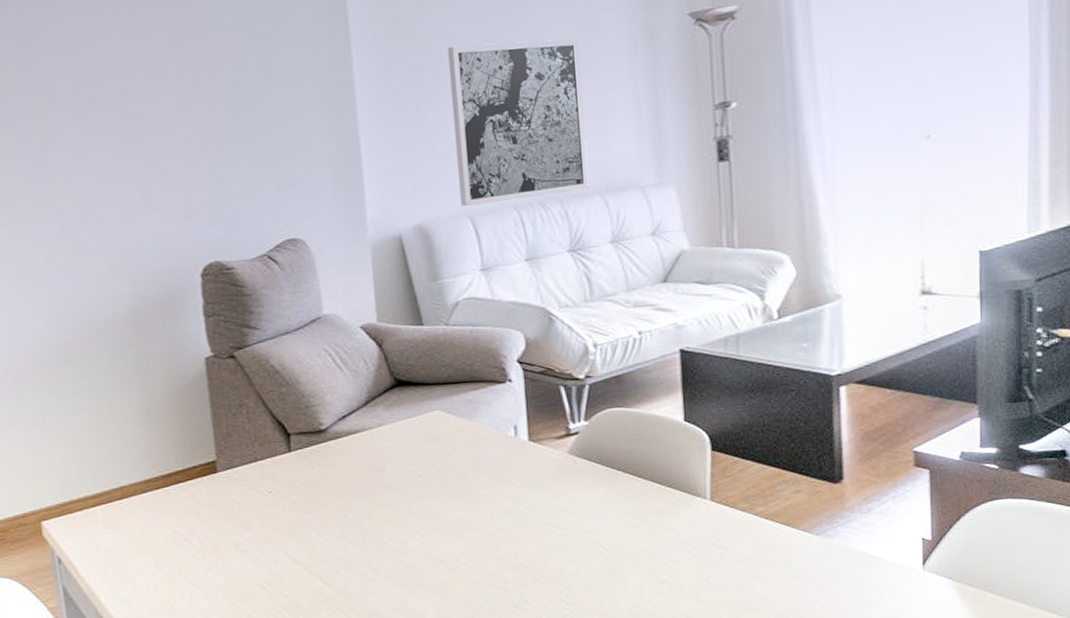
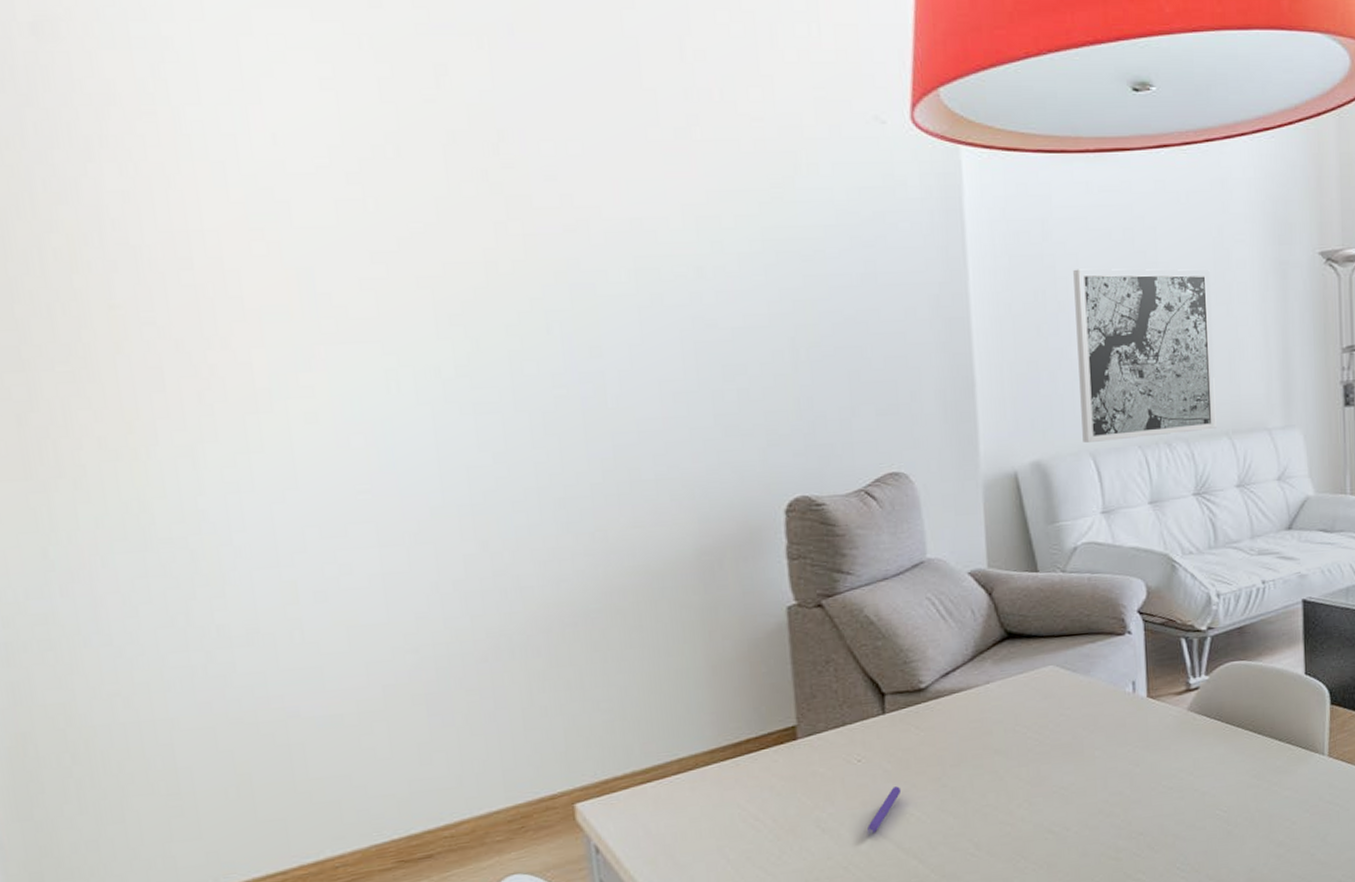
pen: none [278,516,307,558] -> present [866,786,902,836]

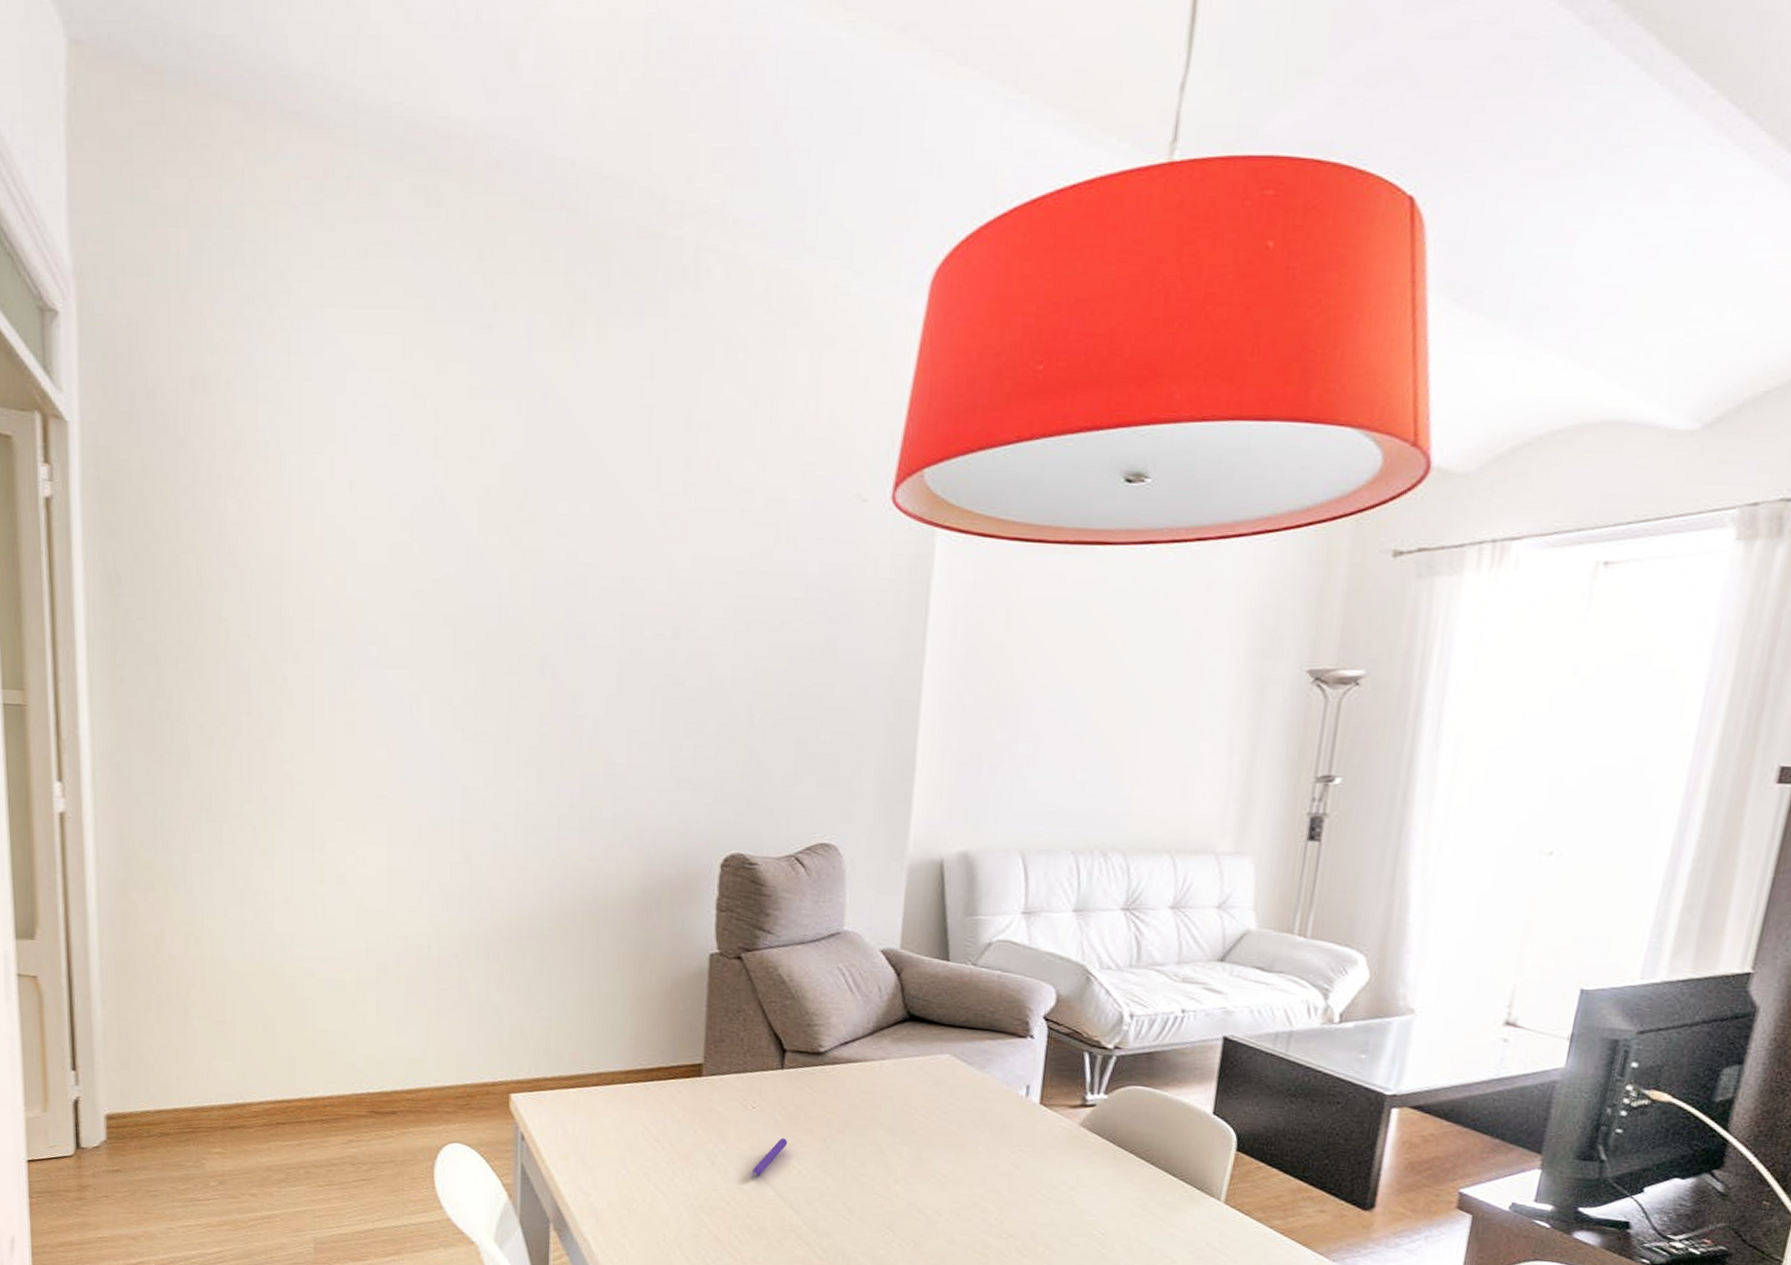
wall art: present [1073,268,1217,444] -> none [1014,663,1179,846]

